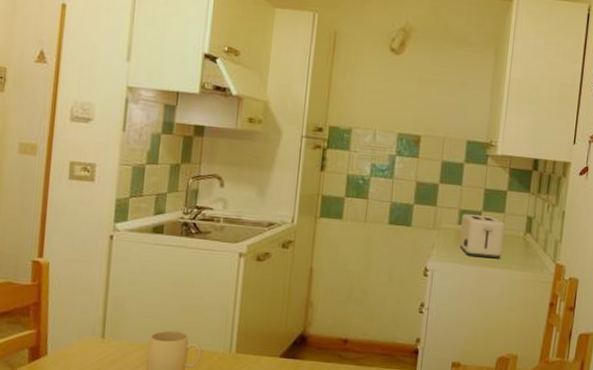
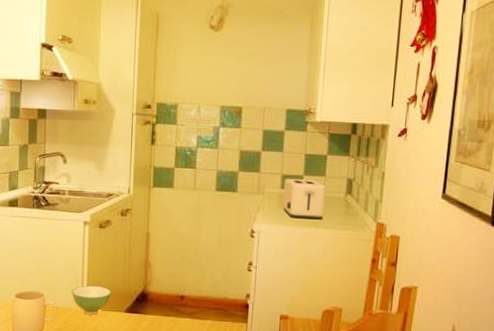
bowl: none [219,325,267,360] -> present [71,285,112,315]

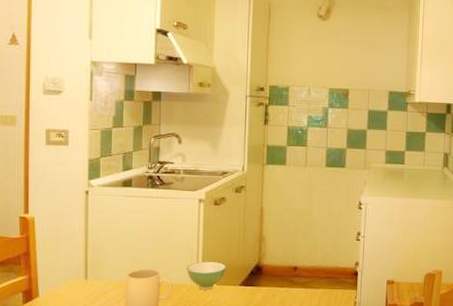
toaster: present [282,178,327,220] -> none [387,153,426,191]

